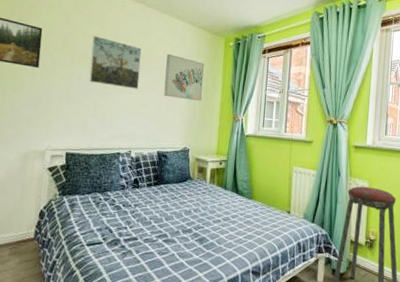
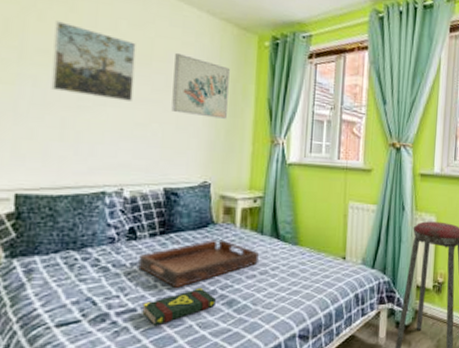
serving tray: none [138,191,223,225] -> present [137,239,259,288]
book: none [141,226,191,251] -> present [142,287,216,325]

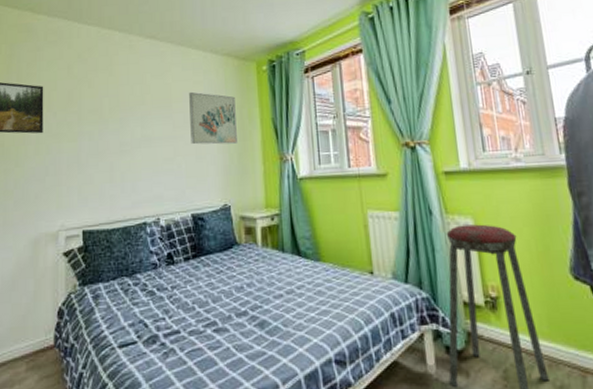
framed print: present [51,21,136,101] -> none [101,85,160,142]
serving tray: present [137,239,259,288] -> none [176,260,283,310]
book: present [142,287,216,325] -> none [185,308,248,347]

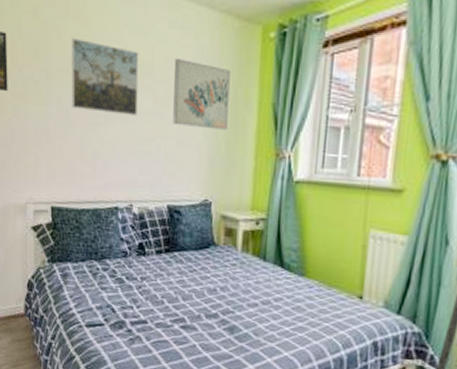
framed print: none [101,85,160,142] -> present [71,38,139,115]

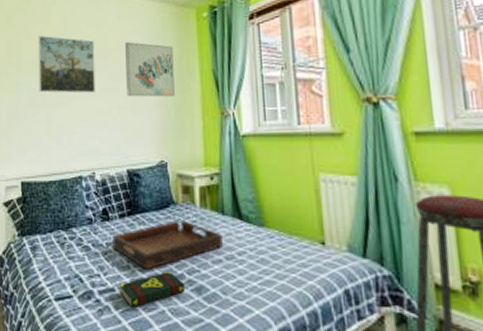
serving tray: none [146,262,261,307] -> present [111,220,223,270]
book: none [152,309,217,340] -> present [119,270,185,307]

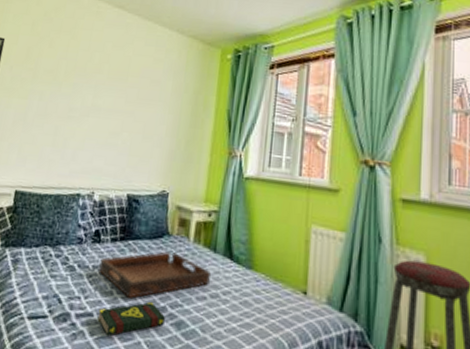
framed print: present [38,35,95,94] -> none [51,47,117,113]
wall art: present [125,41,175,97] -> none [140,68,194,129]

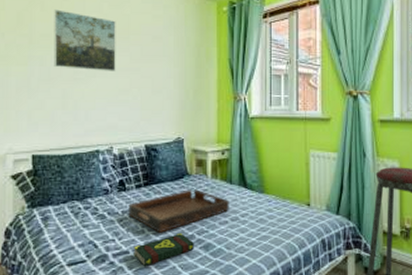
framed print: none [51,47,117,113] -> present [54,9,116,71]

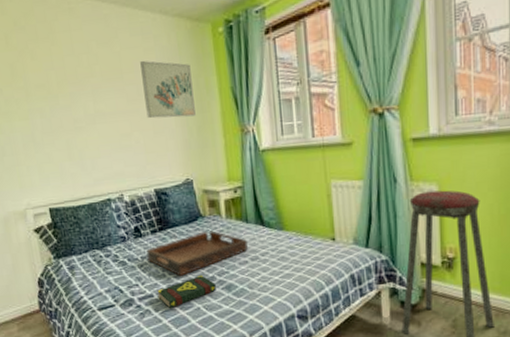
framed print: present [54,9,116,71] -> none [44,56,114,119]
wall art: none [147,25,194,80] -> present [140,60,196,119]

